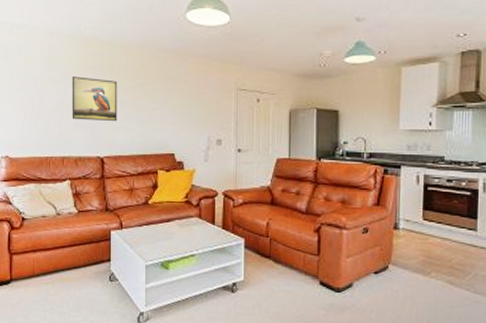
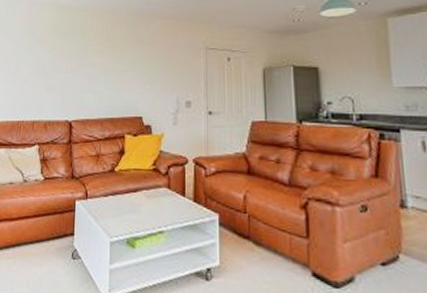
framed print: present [71,77,118,122] -> none [44,42,88,85]

